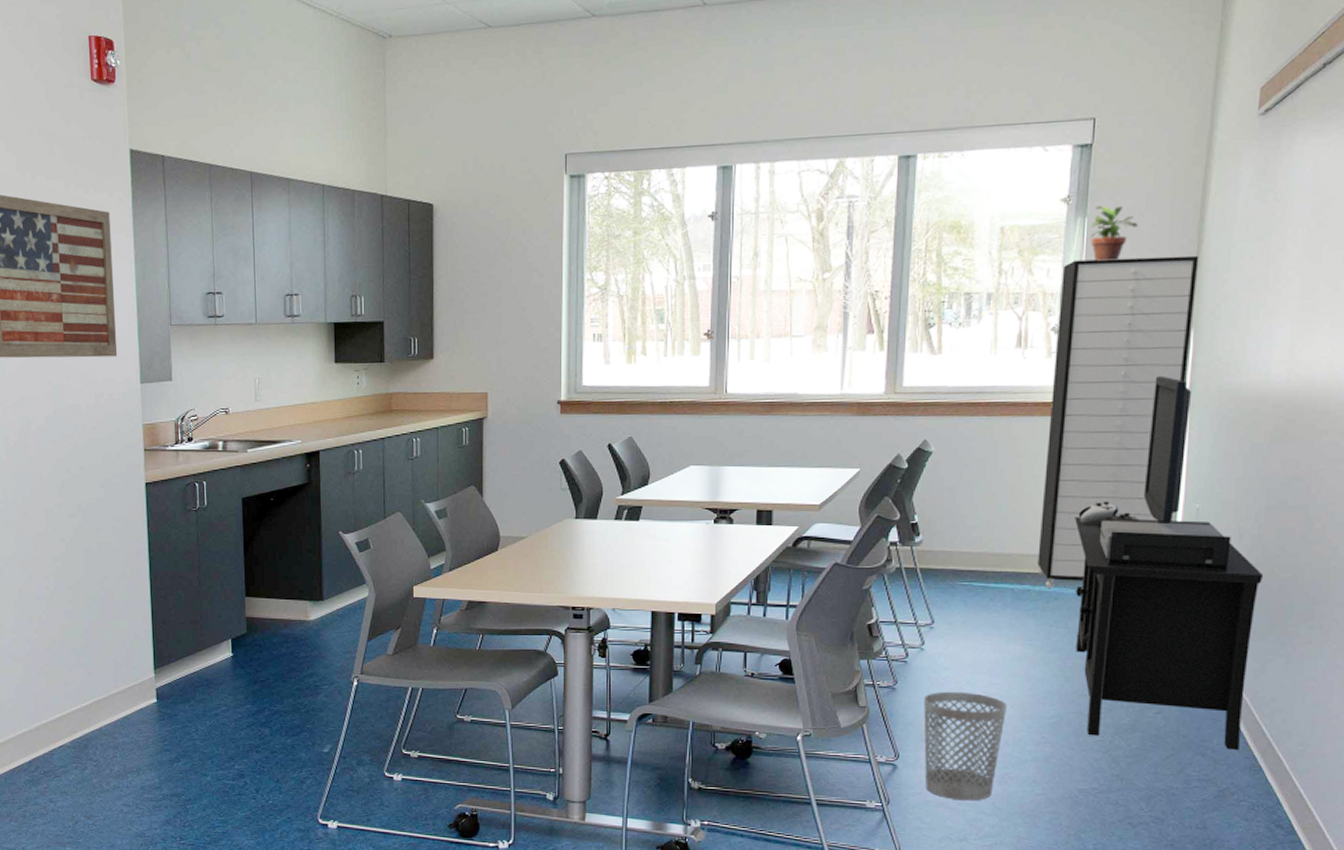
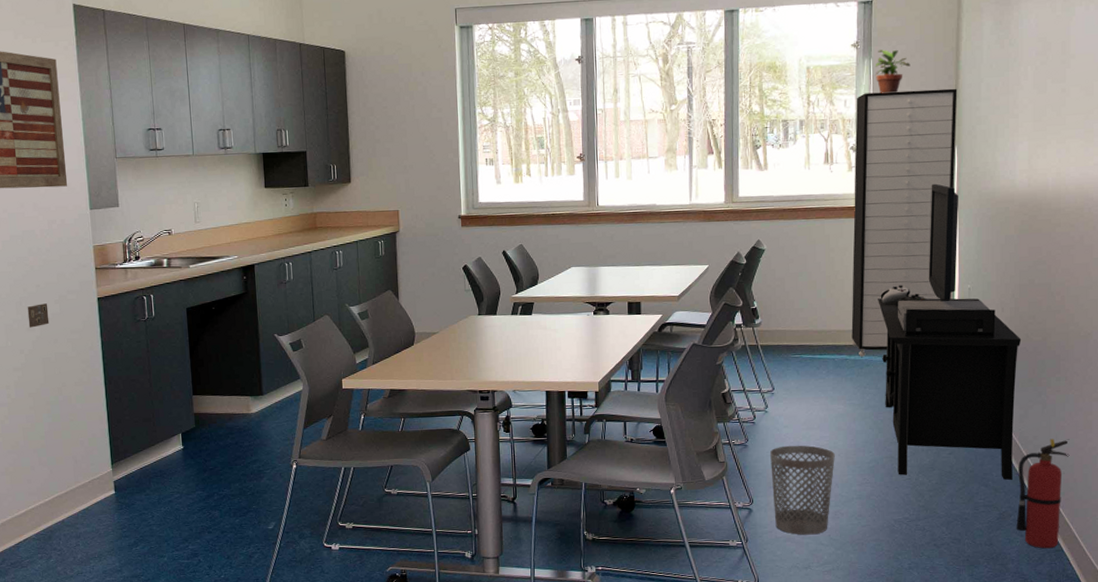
framed print: none [69,487,93,514] -> present [27,303,50,328]
fire extinguisher: none [1239,701,1321,838] -> present [1016,438,1070,549]

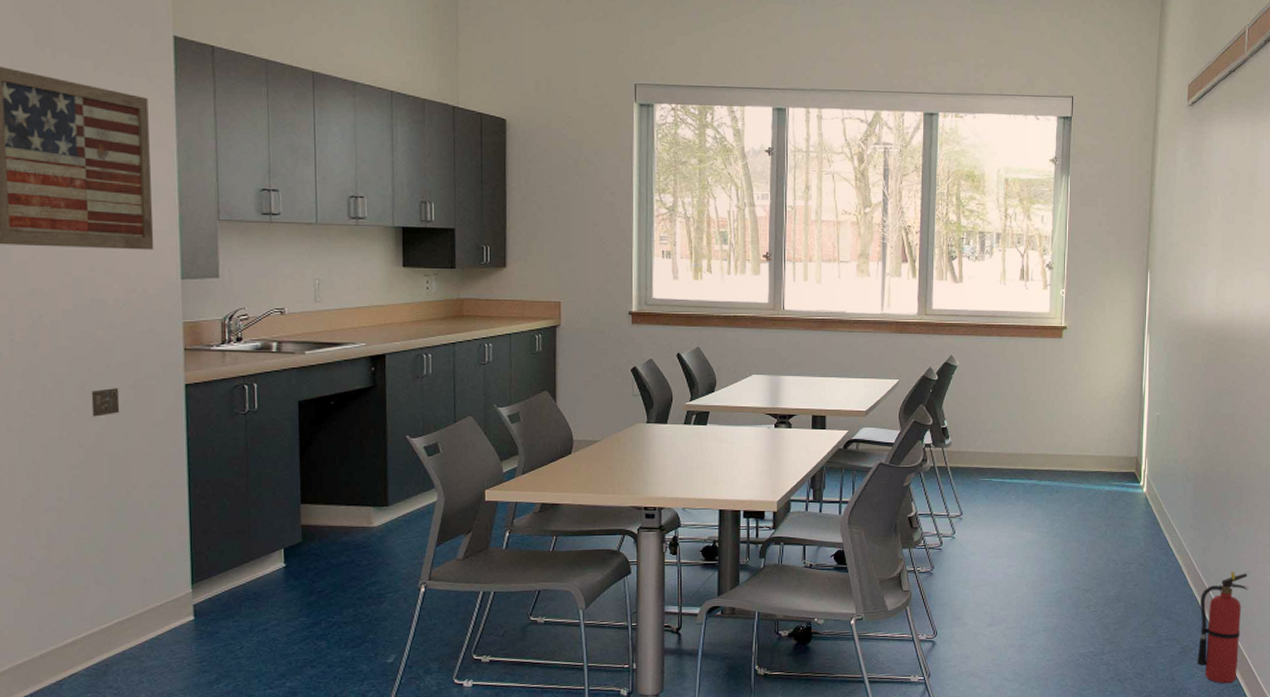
wastebasket: present [770,445,835,535] -> none [956,574,1022,670]
storage cabinet: present [851,88,958,357] -> none [1042,210,1151,483]
potted plant: present [874,50,910,93] -> none [1072,167,1107,212]
media console: present [878,183,1022,481] -> none [1069,307,1206,614]

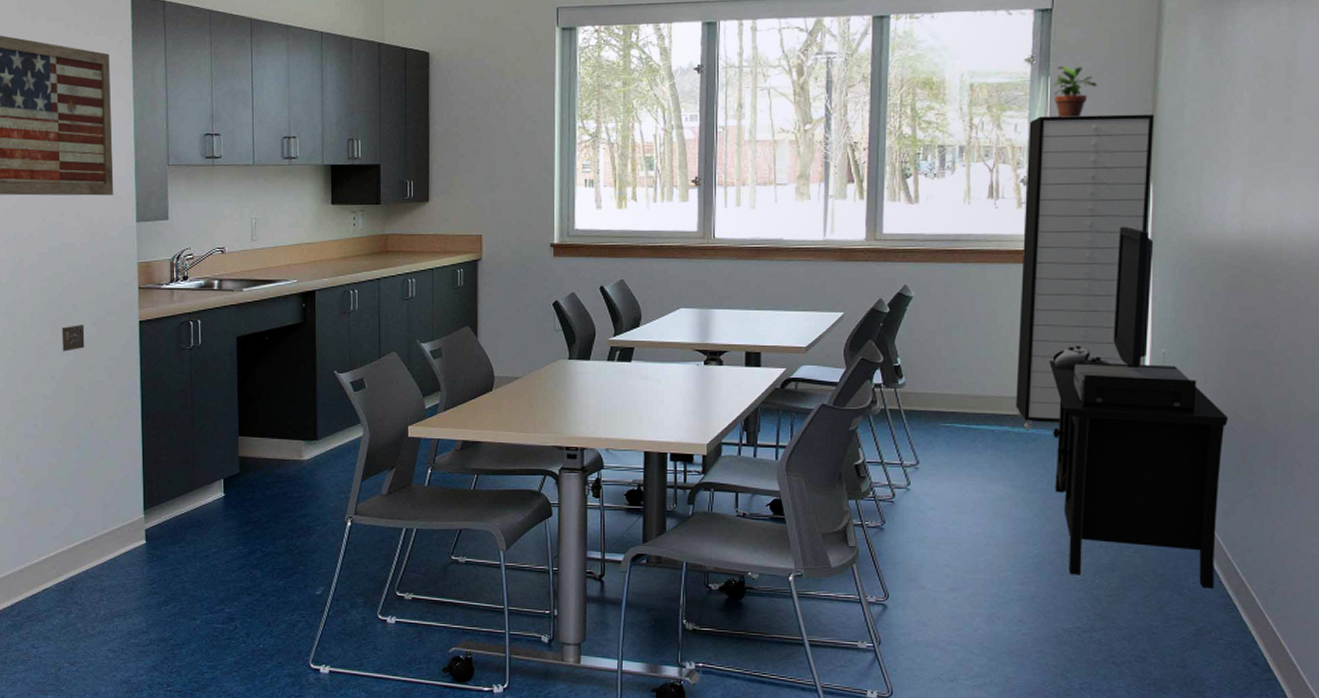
storage cabinet: none [1042,210,1151,483] -> present [1015,113,1155,430]
media console: none [1069,307,1206,614] -> present [1049,226,1229,590]
potted plant: none [1072,167,1107,212] -> present [1053,66,1097,117]
fire extinguisher: present [1197,571,1249,684] -> none [1217,541,1288,676]

